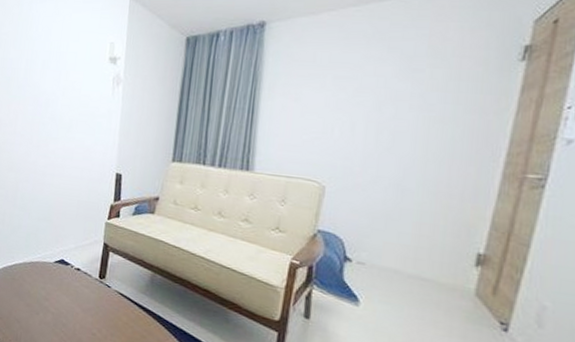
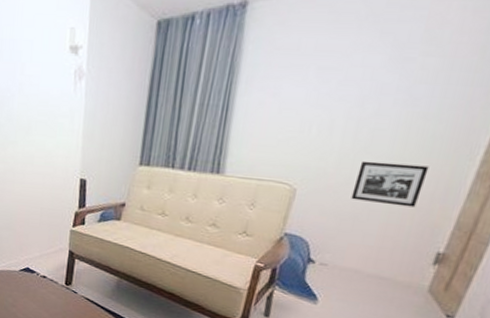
picture frame: none [380,160,454,207] -> present [351,160,429,208]

